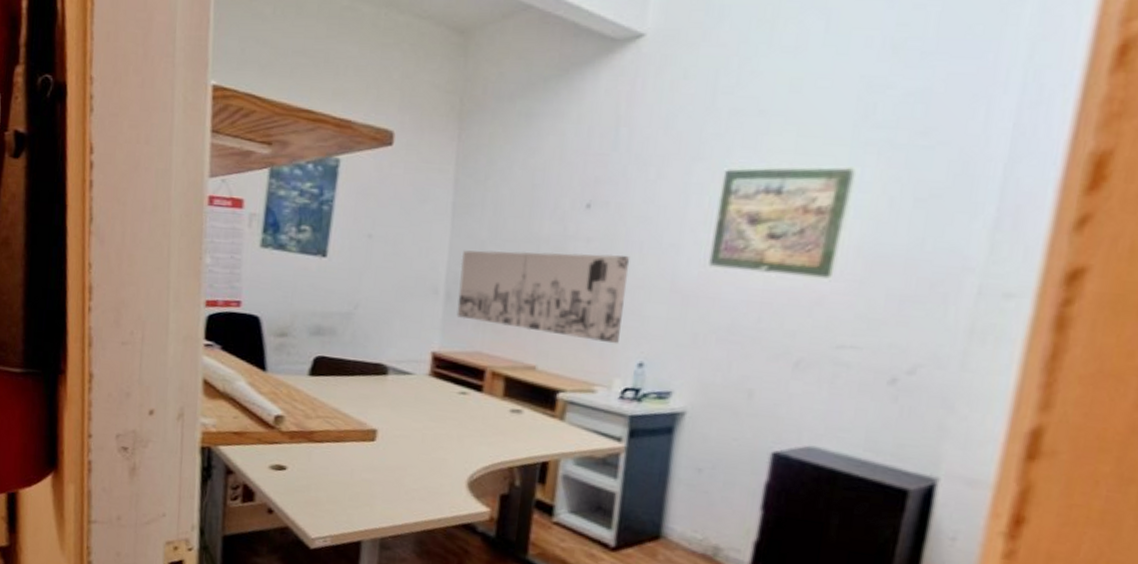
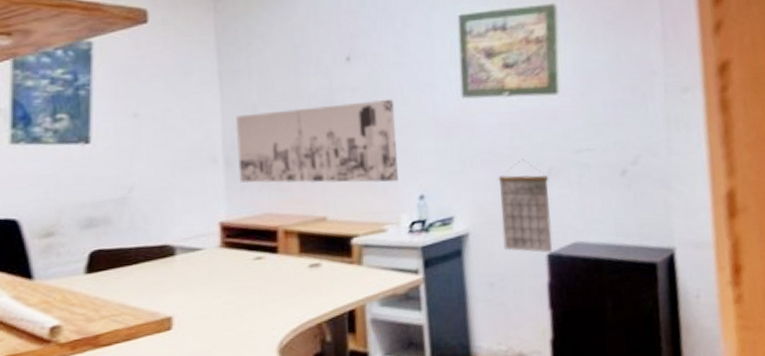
calendar: none [722,344,795,452] -> present [498,159,553,253]

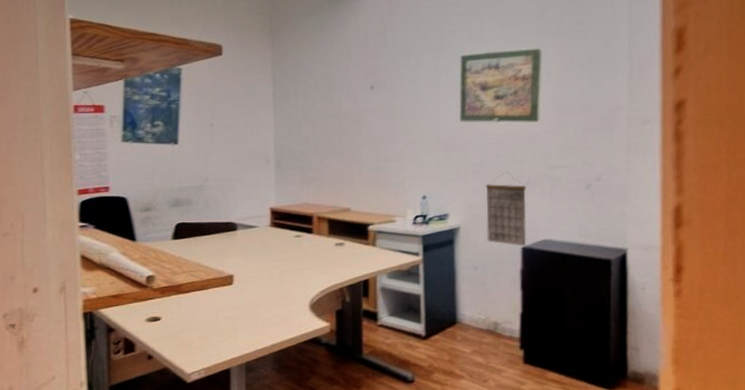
wall art: present [235,99,398,184] -> none [284,120,407,185]

